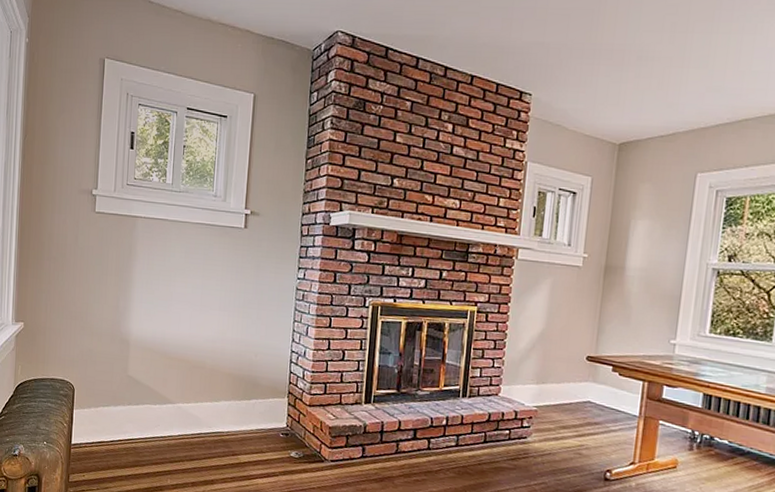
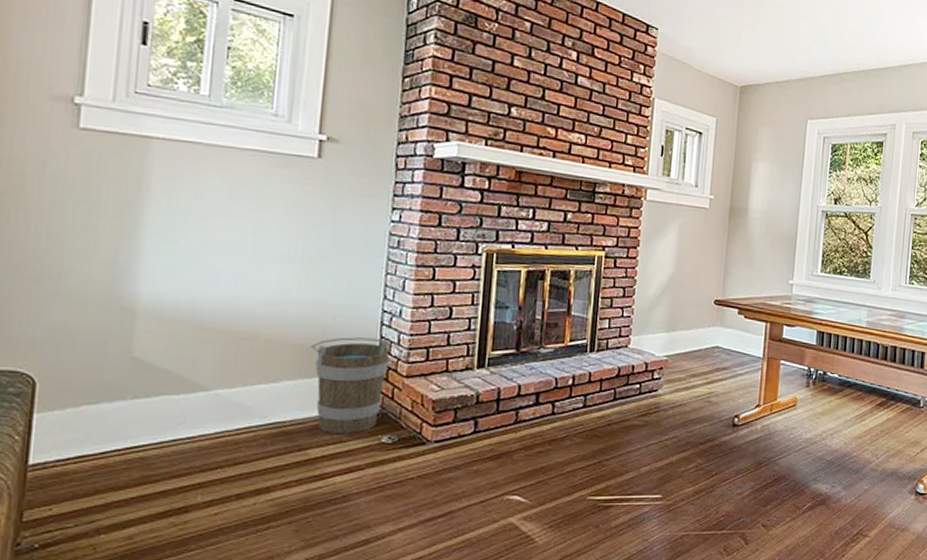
bucket: none [240,370,297,447] -> present [310,337,390,435]

